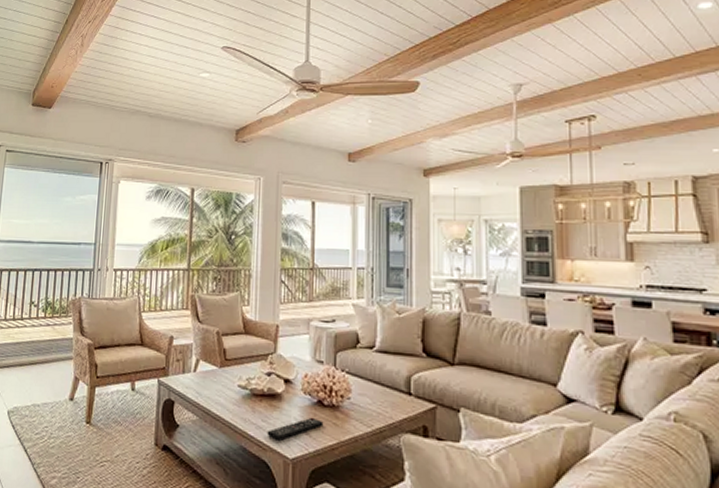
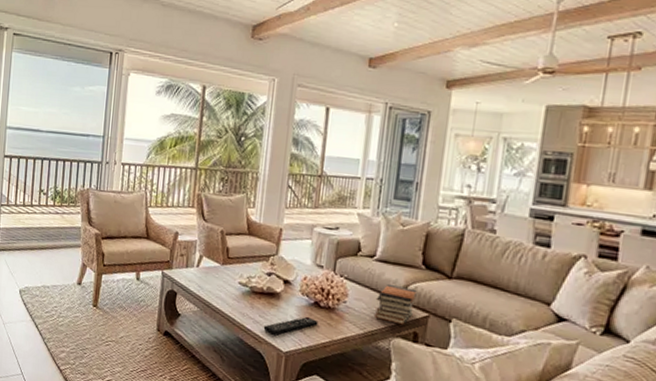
book stack: none [380,376,421,419] -> present [375,285,417,325]

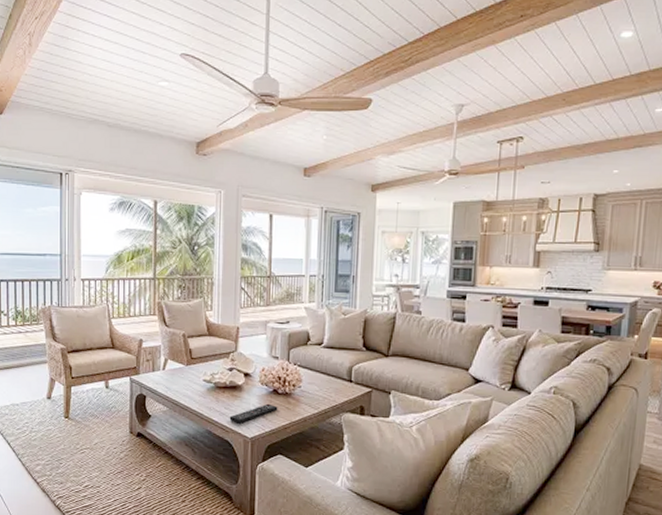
book stack: present [375,285,417,325] -> none [326,367,360,401]

